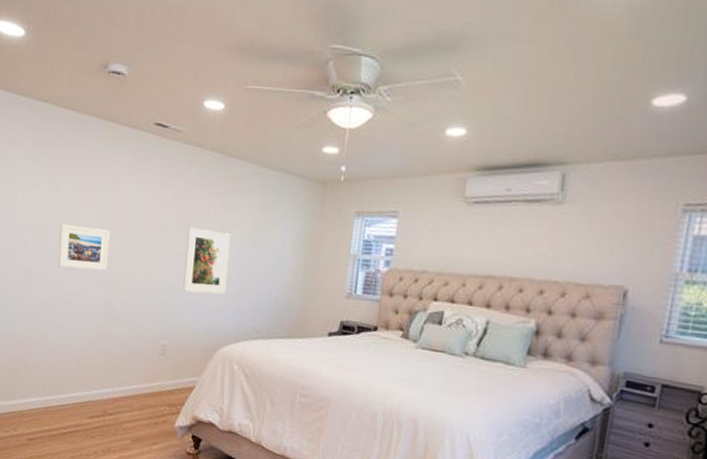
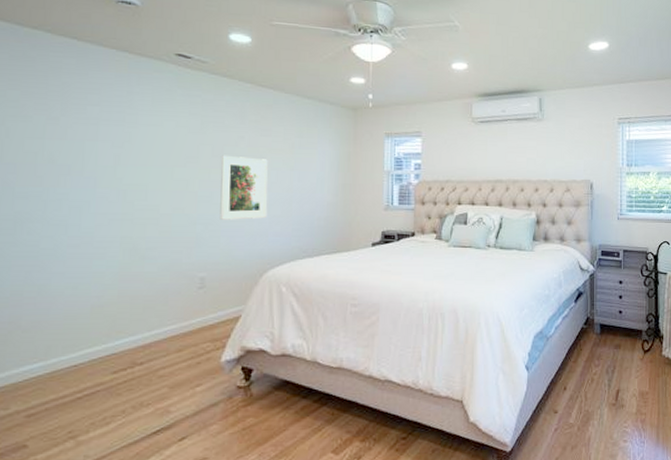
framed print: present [58,223,110,271] -> none [60,160,128,208]

